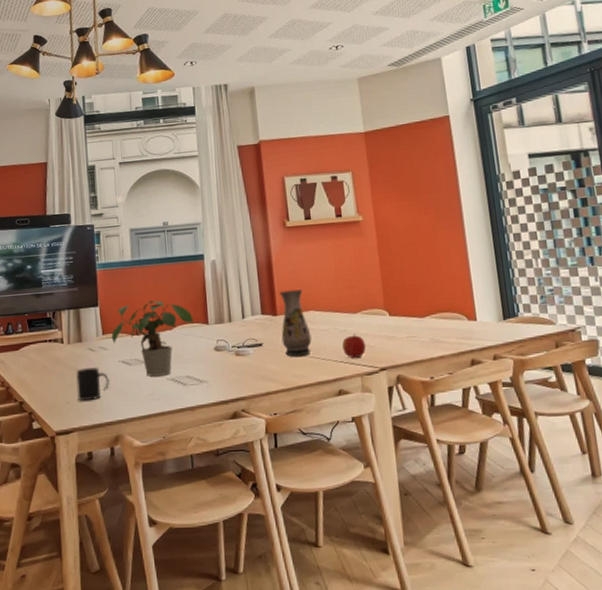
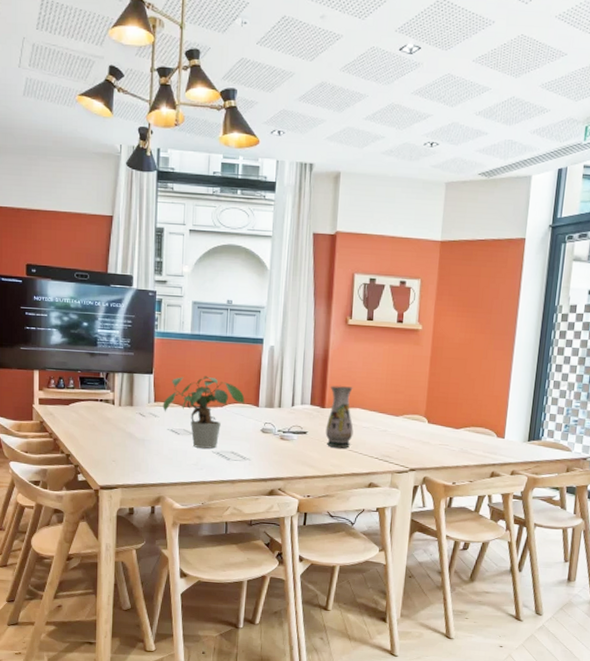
mug: present [76,366,110,401] -> none [124,430,157,463]
apple: present [342,334,366,358] -> none [380,435,401,457]

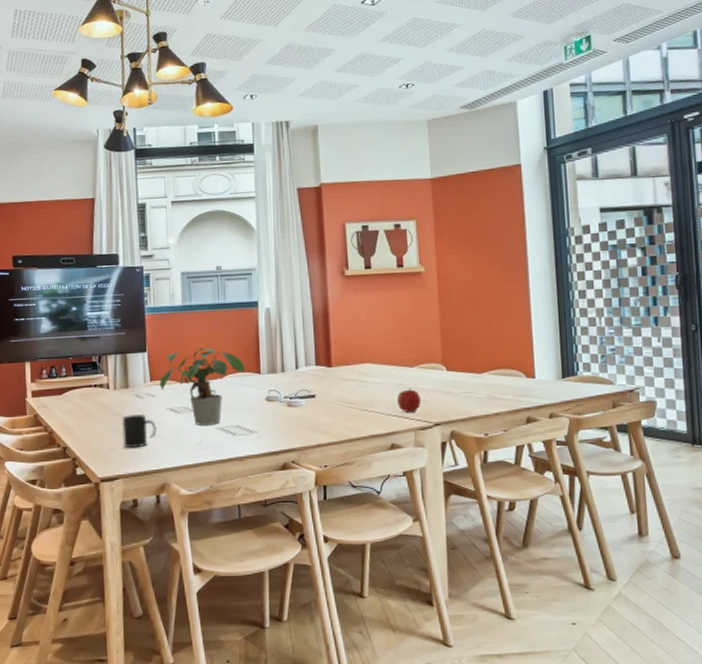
mug: none [124,430,157,463] -> present [122,413,157,448]
vase: present [325,385,354,448] -> none [334,341,366,409]
apple: none [380,435,401,457] -> present [397,388,421,412]

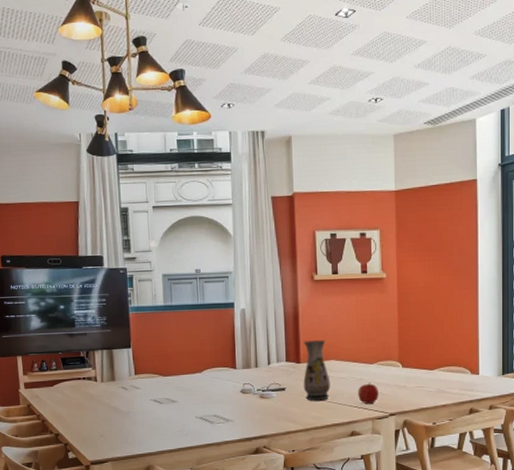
mug: present [122,413,157,448] -> none [109,404,141,435]
potted plant: present [159,347,245,425] -> none [143,344,222,415]
vase: none [334,341,366,409] -> present [303,340,331,401]

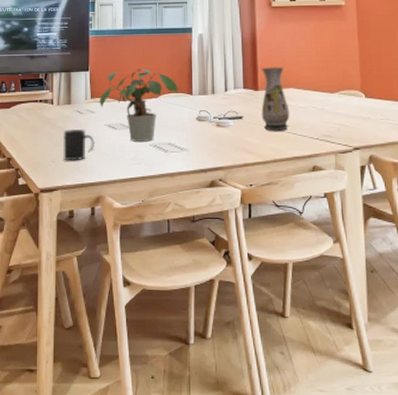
mug: none [109,404,141,435] -> present [63,128,94,161]
potted plant: none [143,344,222,415] -> present [99,68,178,142]
apple: present [358,382,378,404] -> none [319,113,341,136]

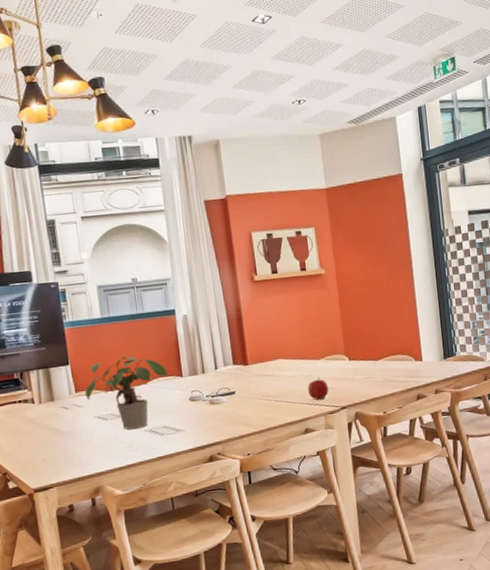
mug: present [63,128,94,161] -> none [50,423,86,458]
vase: present [261,67,290,131] -> none [249,340,280,402]
apple: none [319,113,341,136] -> present [308,378,329,400]

